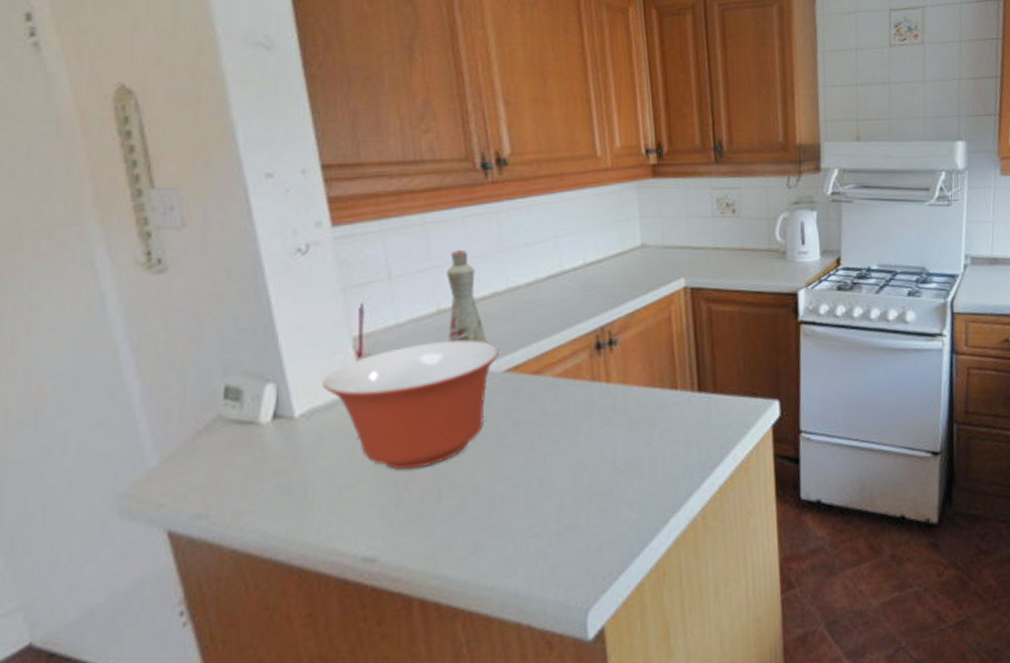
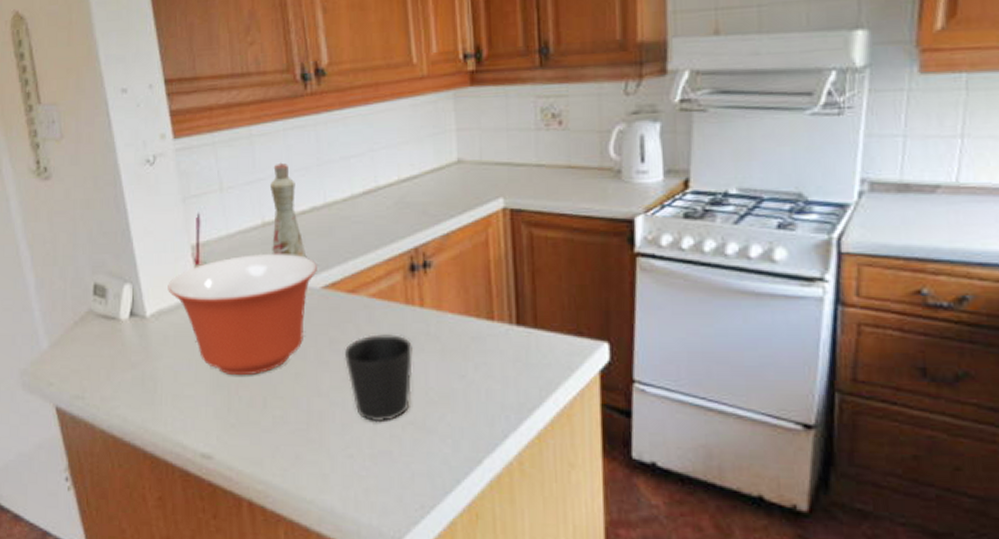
cup: none [528,410,600,499] -> present [344,334,413,423]

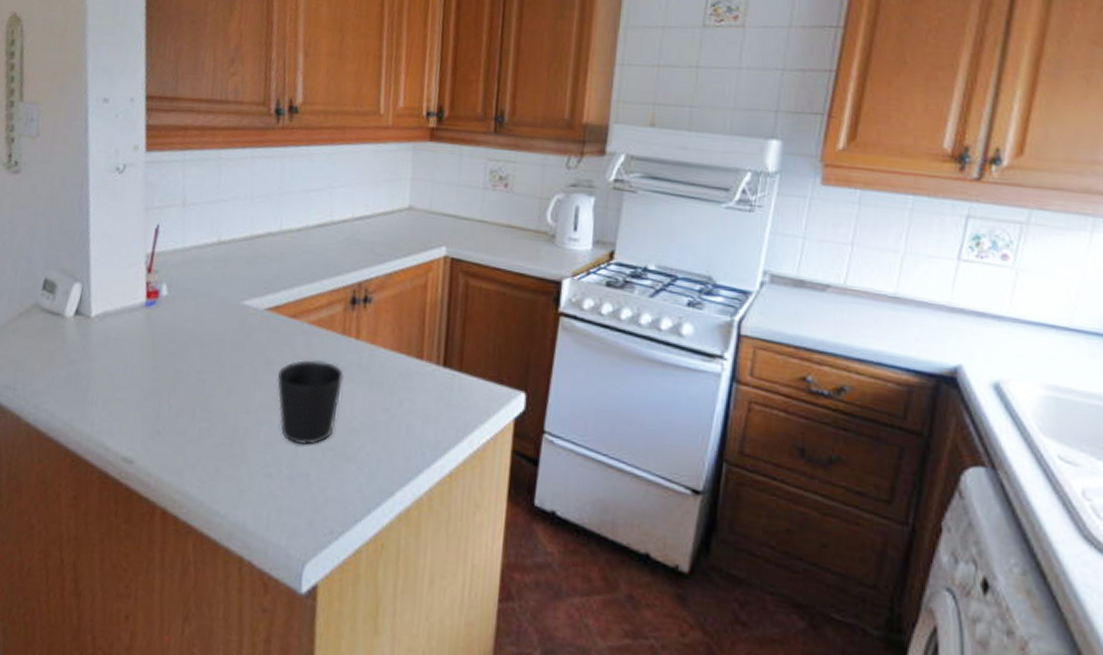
mixing bowl: present [168,254,317,376] -> none [116,269,264,386]
bottle: present [270,162,307,258] -> none [222,187,256,280]

